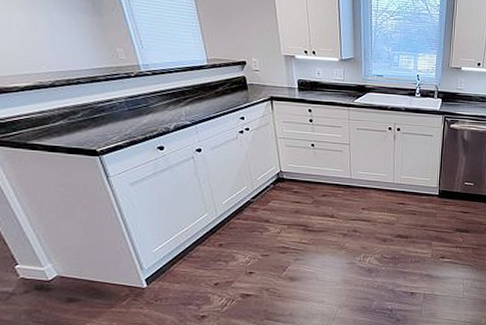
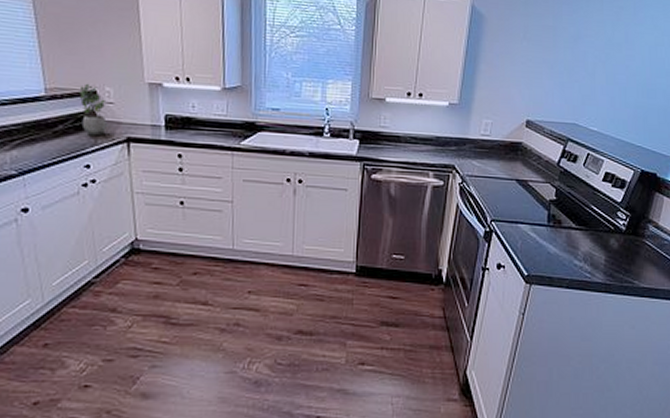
potted plant: none [233,55,255,96] -> present [79,83,107,136]

